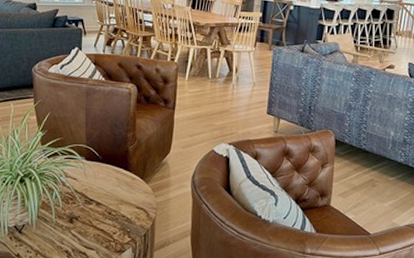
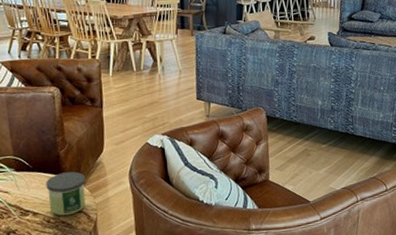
candle: none [112,168,149,210] -> present [46,171,86,216]

